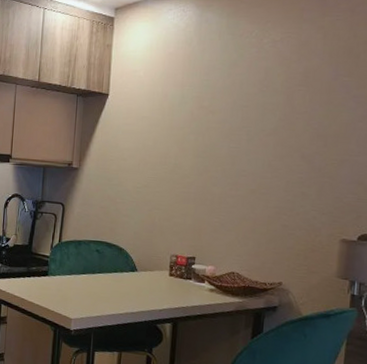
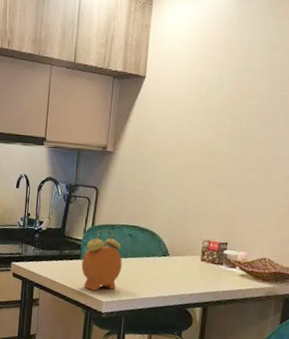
alarm clock: none [49,246,90,308] -> present [81,230,122,291]

